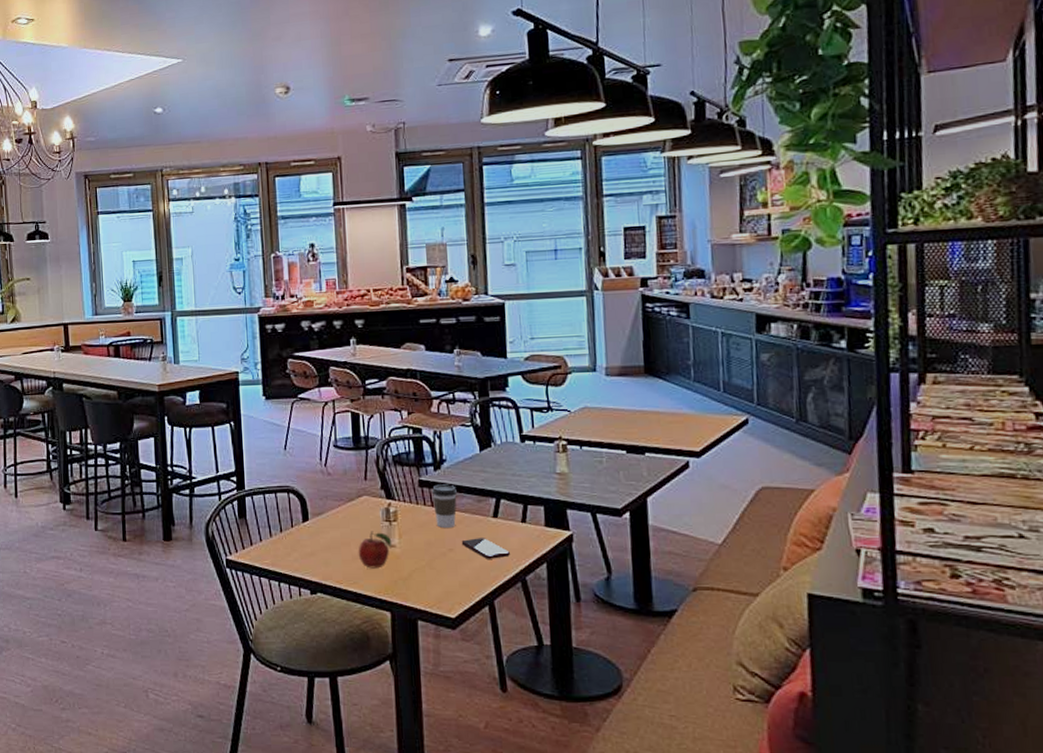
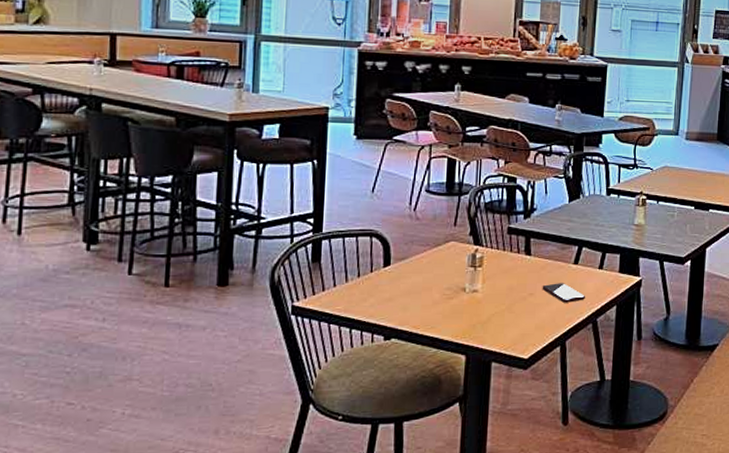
fruit: present [358,531,392,569] -> none [439,276,475,313]
coffee cup: present [432,484,457,528] -> none [519,232,543,273]

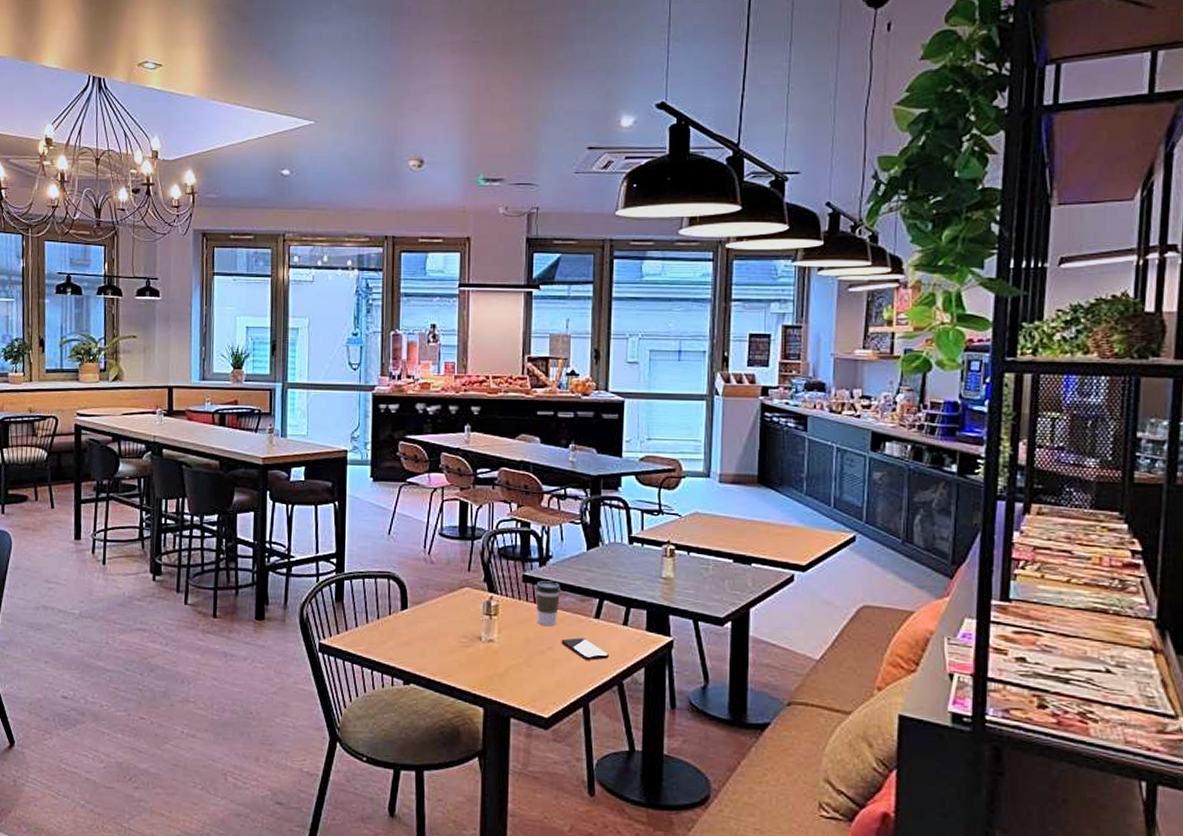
coffee cup: none [519,232,543,273] -> present [536,581,560,626]

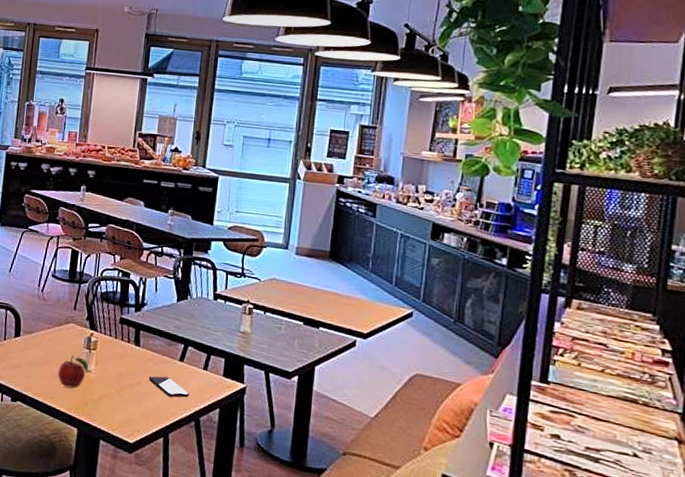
fruit: none [455,624,491,663] -> present [57,355,89,389]
coffee cup: present [536,581,560,626] -> none [129,324,152,364]

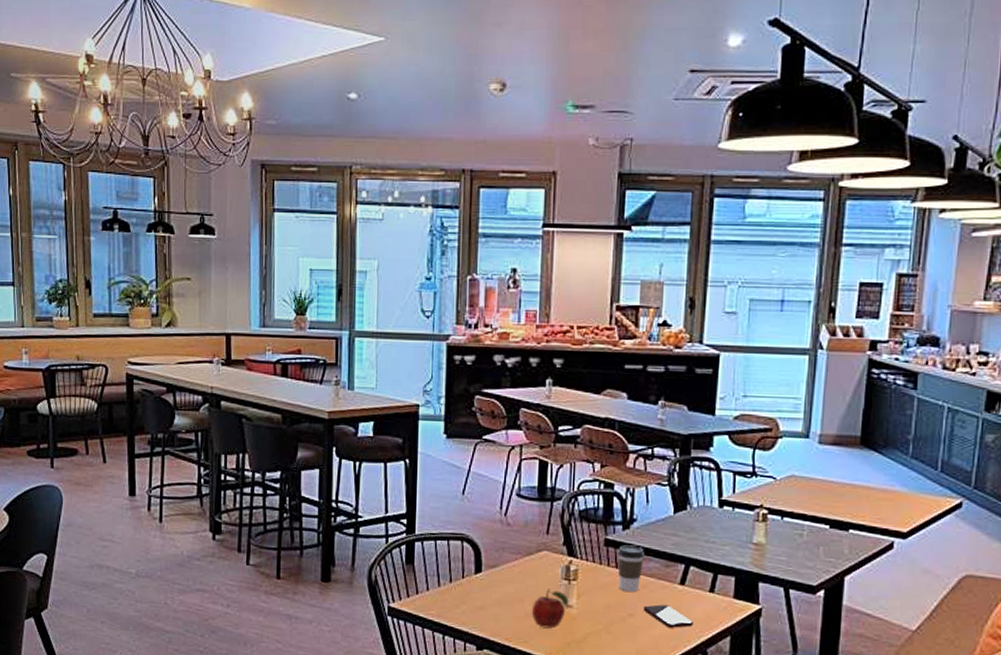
coffee cup: none [129,324,152,364] -> present [617,545,644,592]

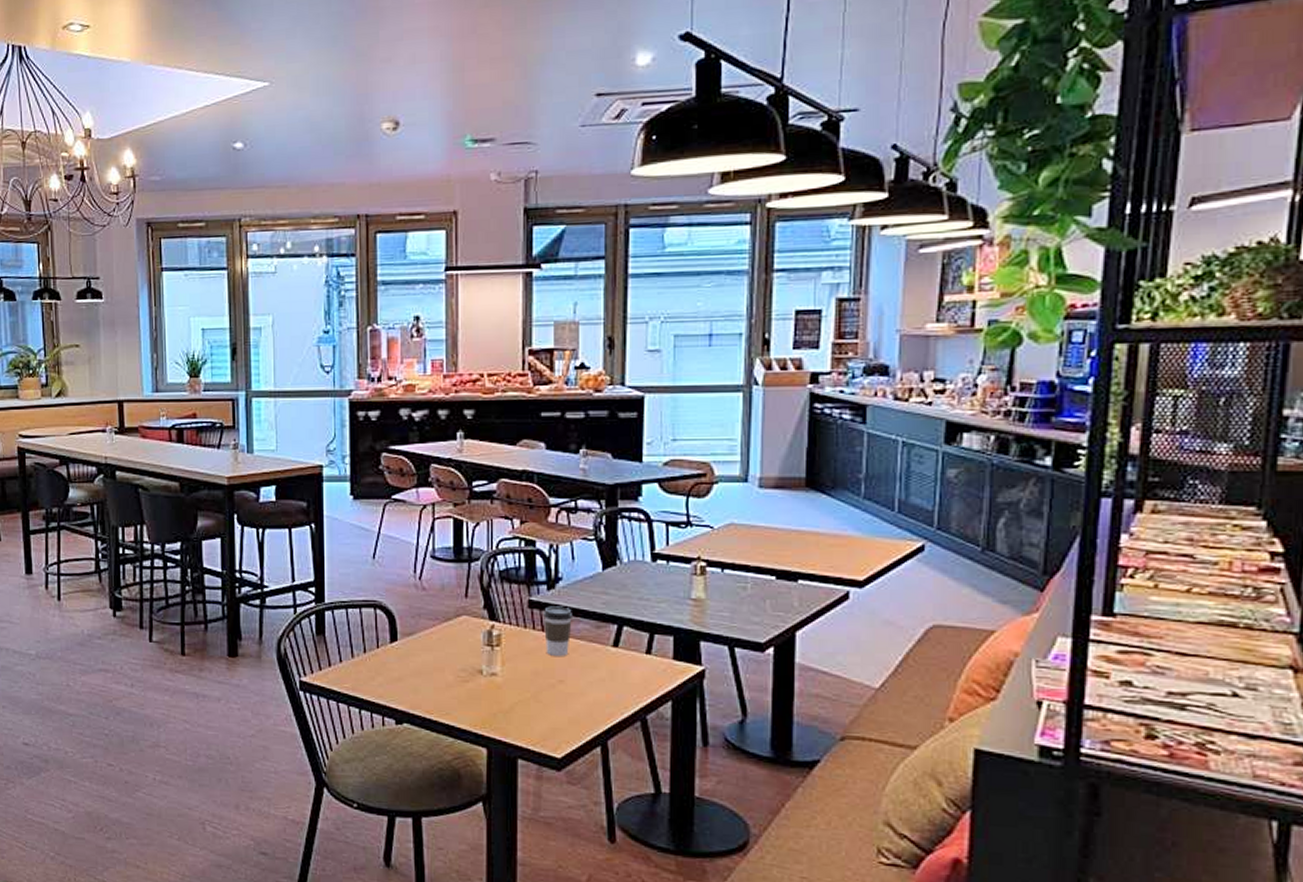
fruit: present [531,589,569,629] -> none [453,656,493,699]
smartphone: present [643,604,693,628] -> none [574,669,630,694]

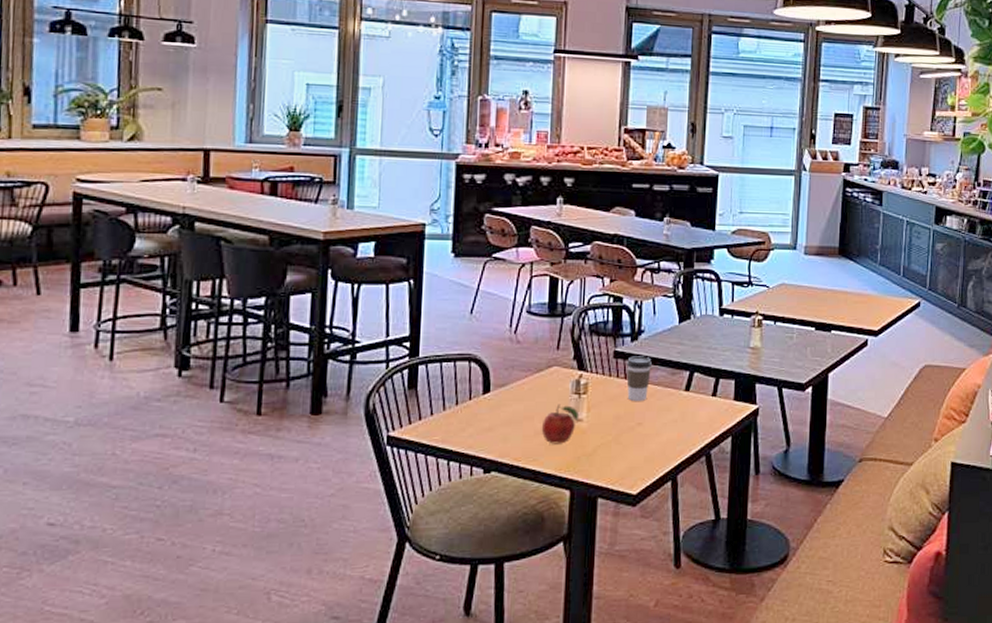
fruit: none [453,656,493,699] -> present [541,404,580,444]

